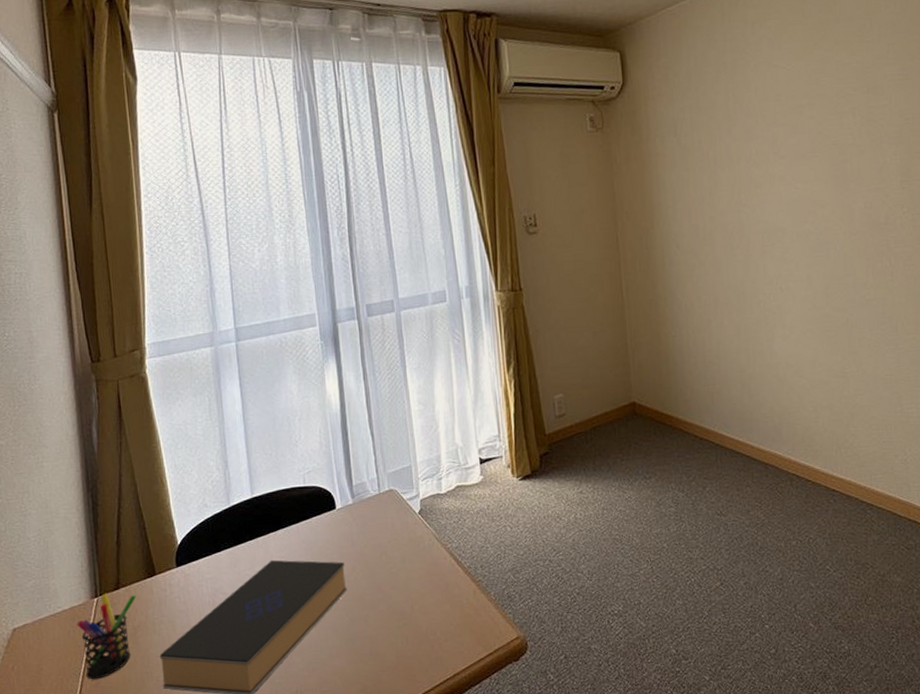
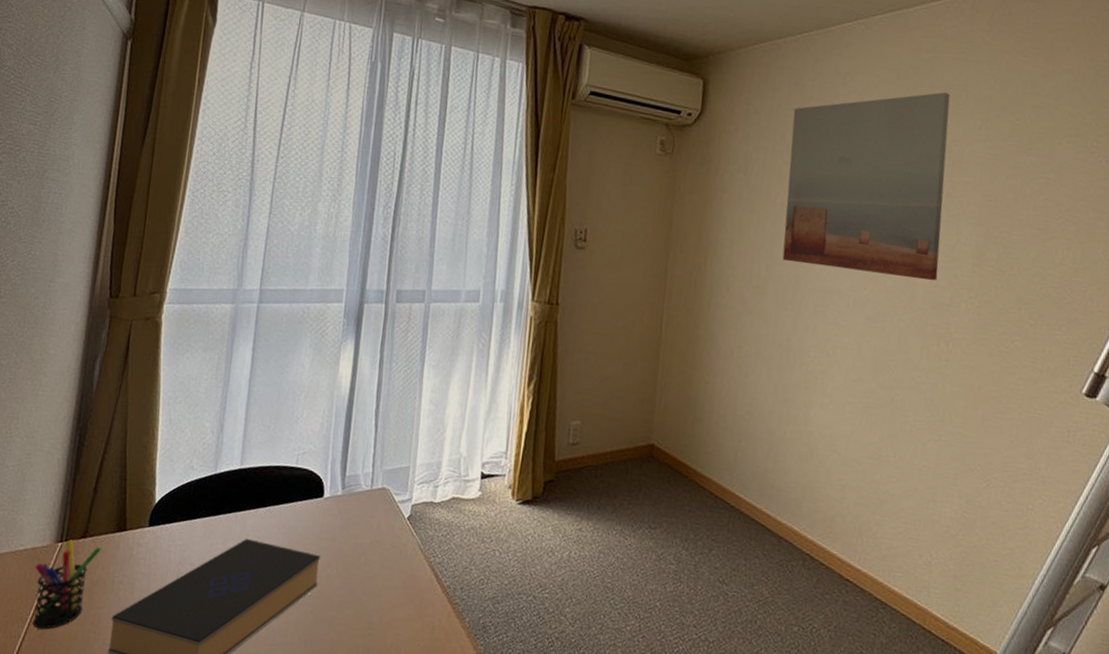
wall art: none [710,24,871,210] -> present [782,92,951,281]

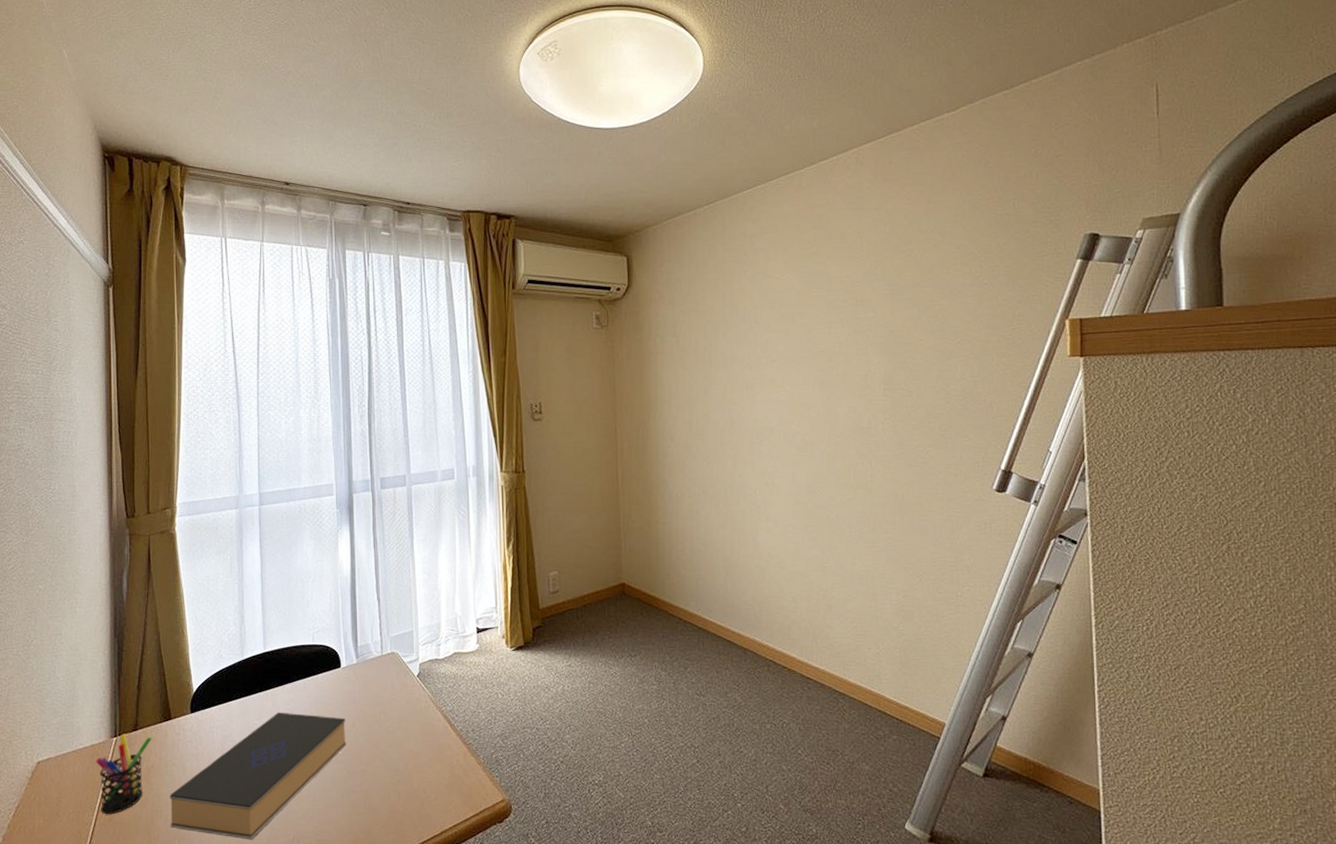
wall art: present [782,92,951,281] -> none [710,240,855,409]

